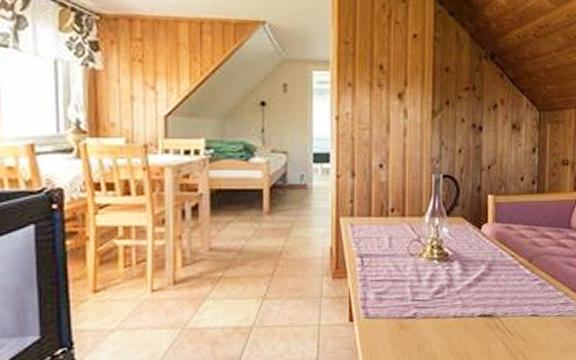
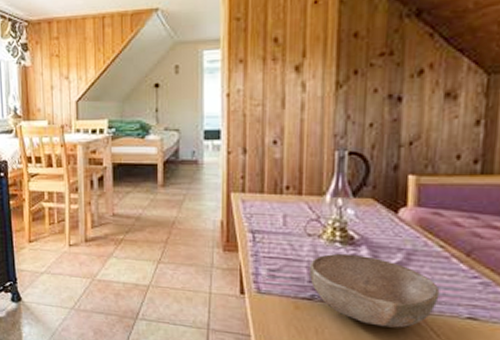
bowl: none [411,269,512,334] -> present [309,253,440,328]

